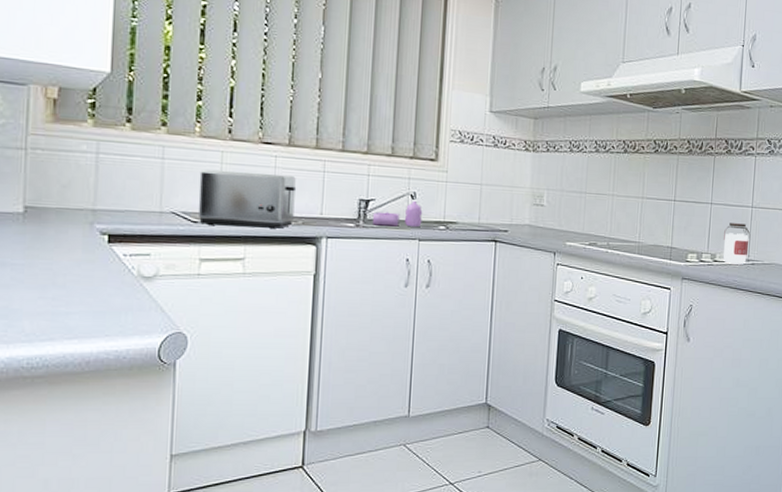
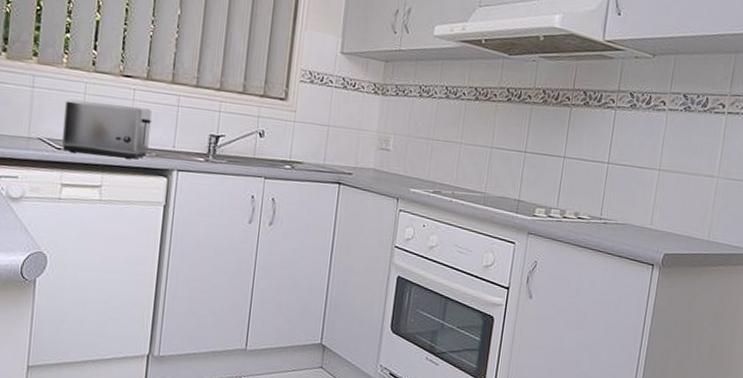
soap dispenser: present [373,201,423,228] -> none [222,139,270,166]
jar: present [722,223,750,265] -> none [572,178,604,223]

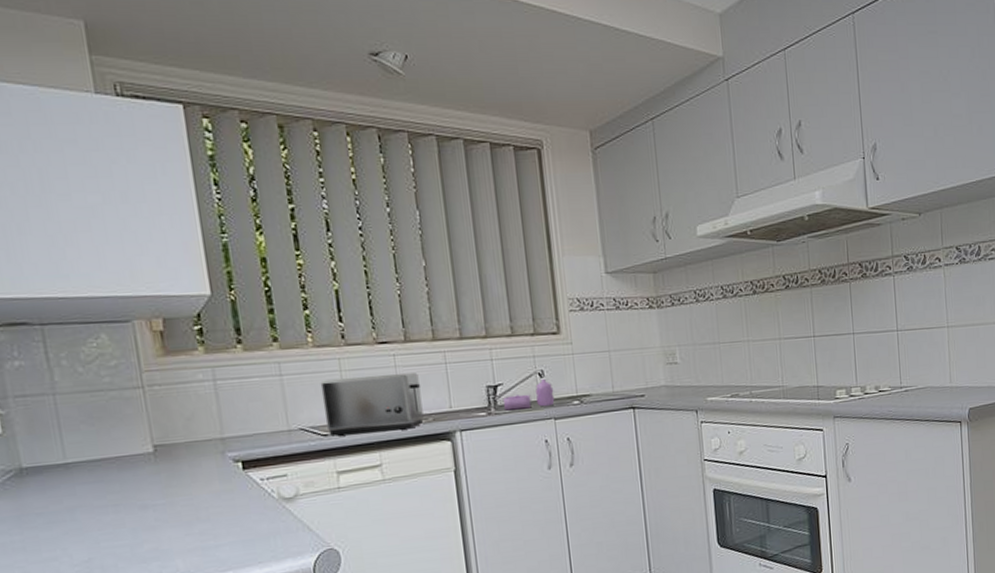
soap dispenser: none [222,139,270,166] -> present [504,379,555,411]

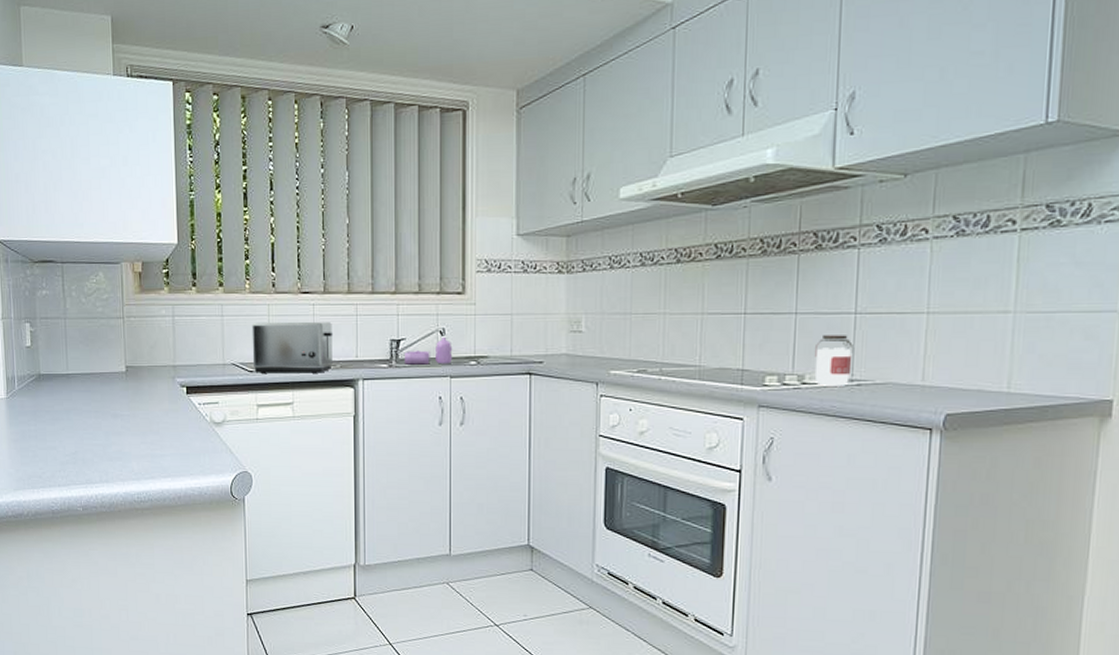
jar: none [871,349,900,395] -> present [814,335,853,386]

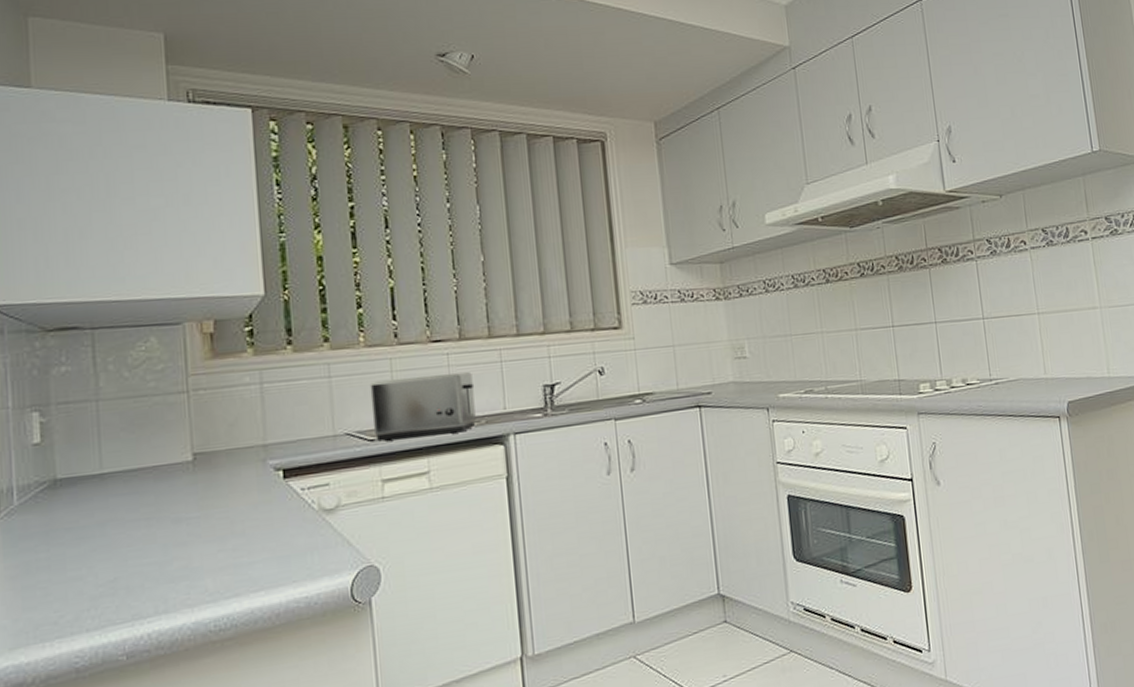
soap dispenser: present [405,338,453,365] -> none [561,377,616,411]
jar: present [814,335,853,386] -> none [956,339,989,388]

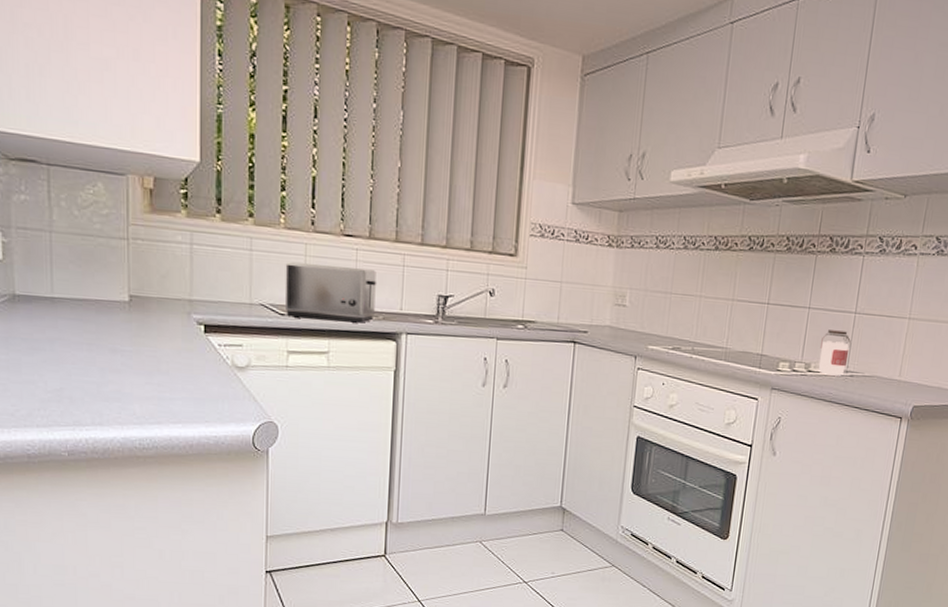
jar: none [956,339,989,388] -> present [818,330,851,376]

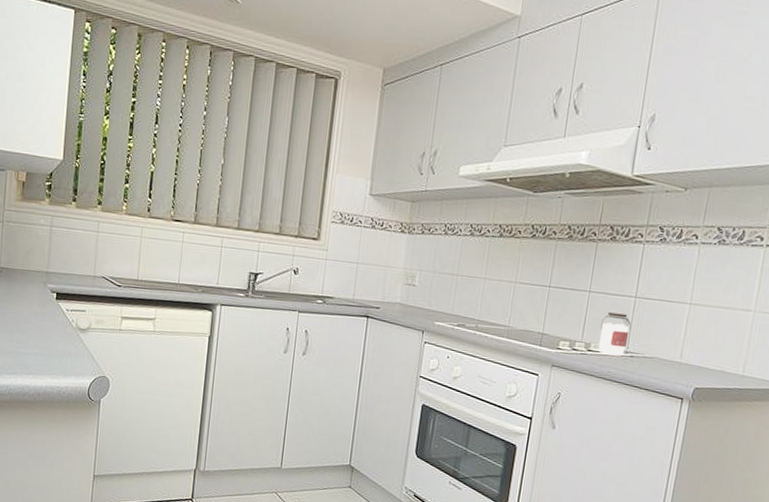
toaster: present [284,262,377,323] -> none [121,242,199,295]

